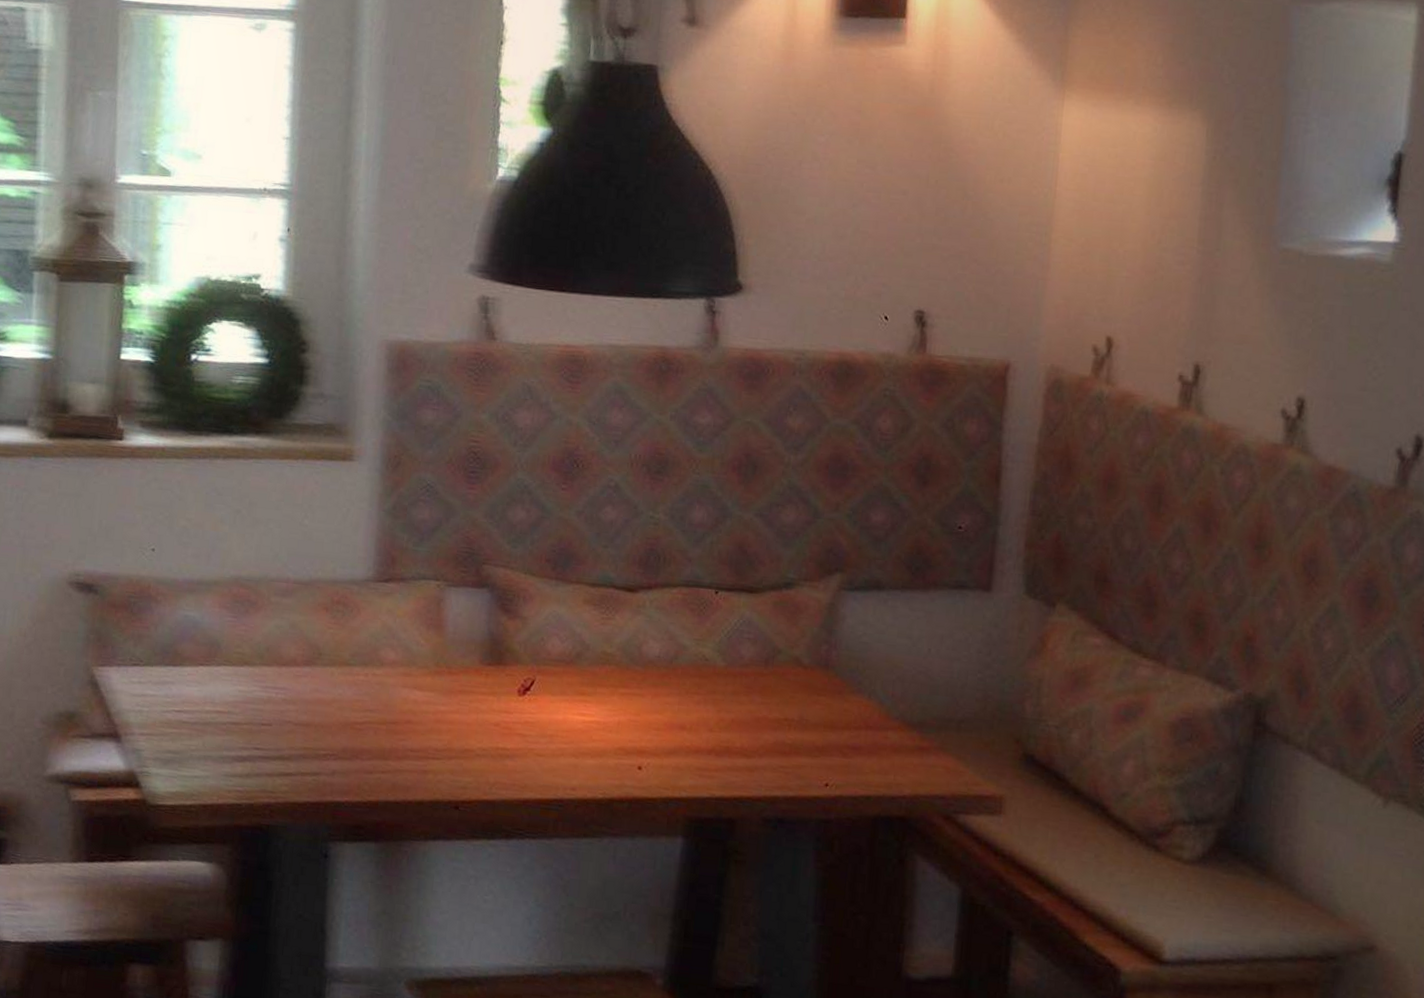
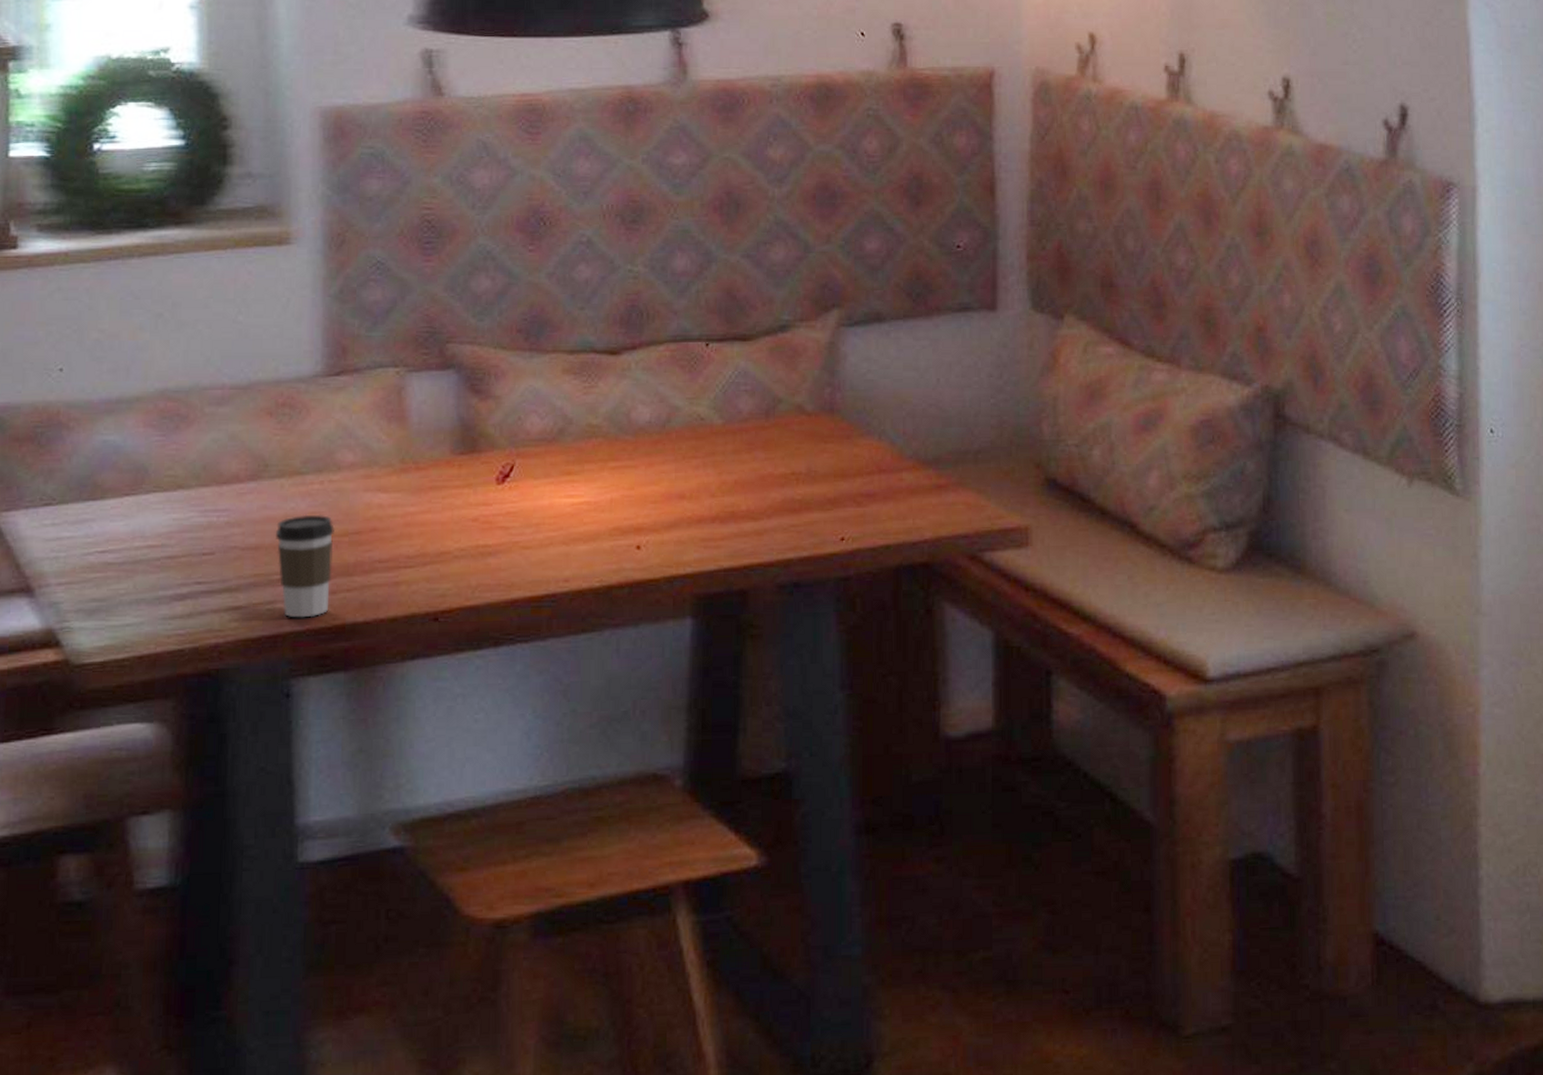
coffee cup: none [324,701,375,791] -> present [276,514,335,618]

